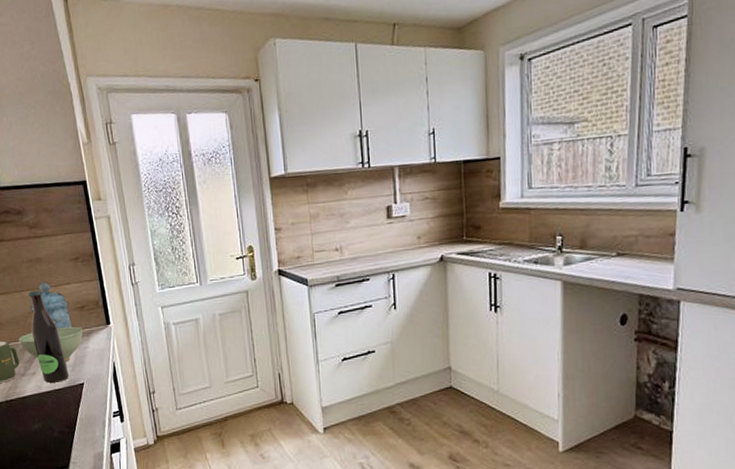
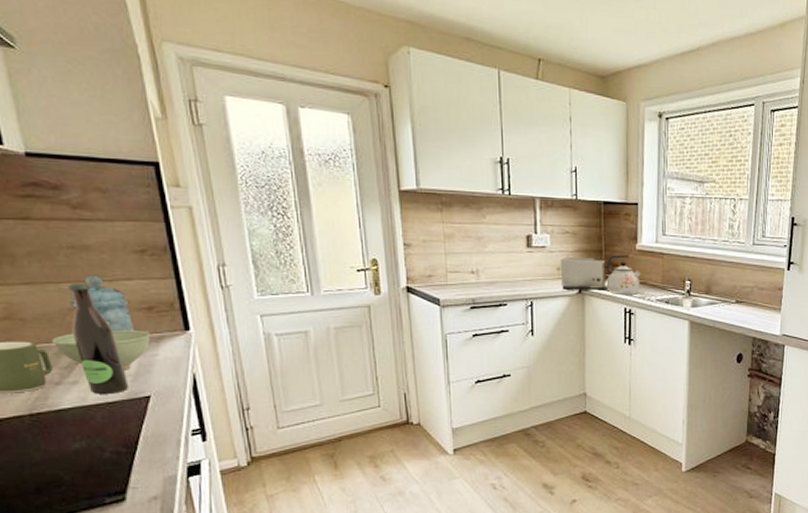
toaster: none [420,221,469,259] -> present [560,256,607,292]
kettle: none [468,215,506,260] -> present [606,255,641,296]

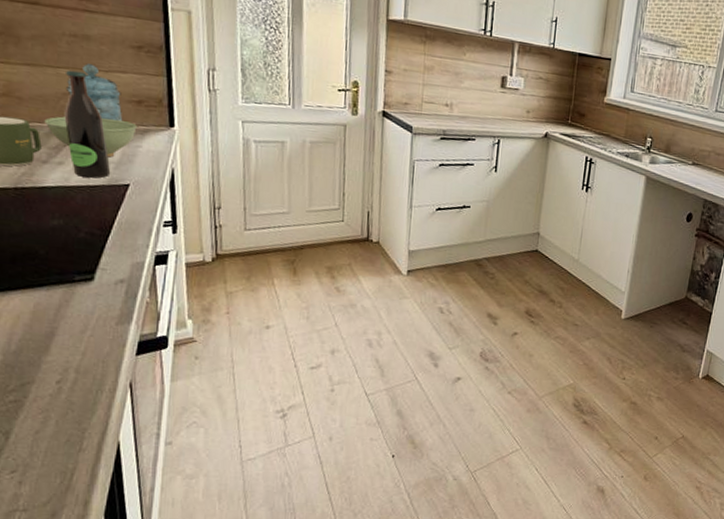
toaster: present [560,256,607,292] -> none [529,101,575,138]
kettle: present [606,255,641,296] -> none [571,105,606,145]

